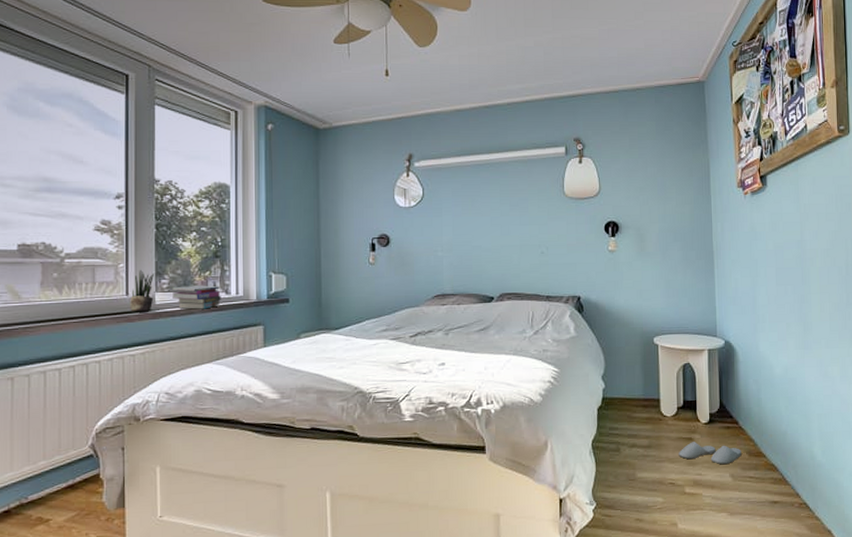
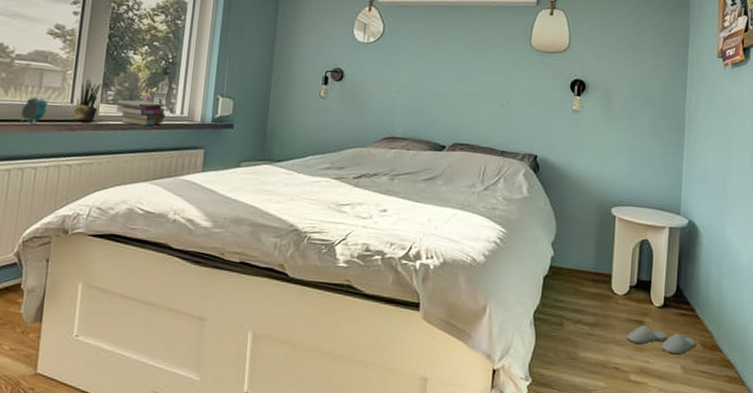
alarm clock: none [77,290,103,320] -> present [20,94,48,125]

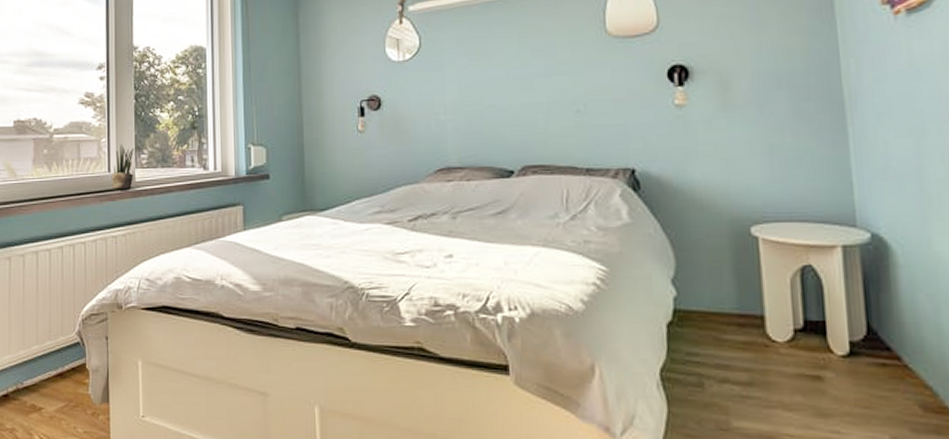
alarm clock: present [20,94,48,125] -> none [65,167,87,198]
books: present [116,99,165,126] -> none [151,160,199,187]
slippers: present [626,325,696,355] -> none [799,382,910,422]

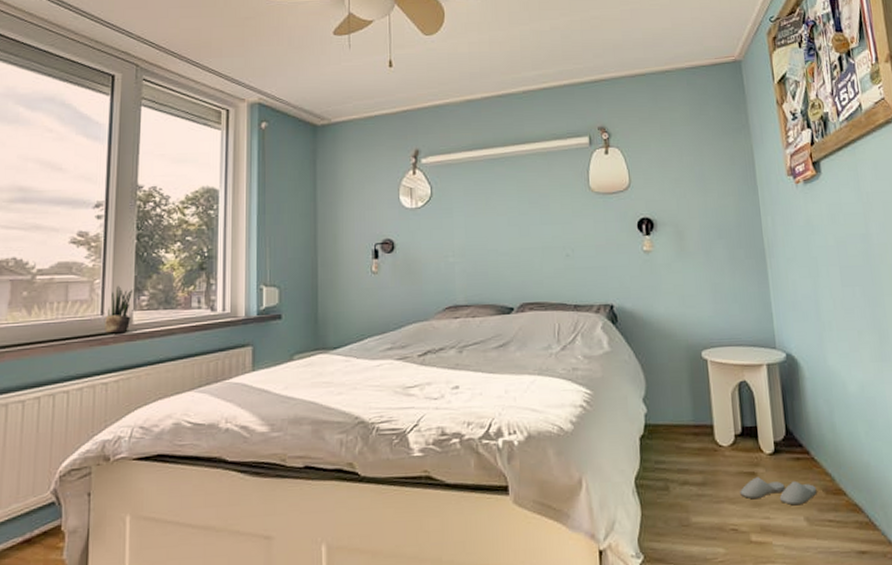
slippers: none [799,382,910,422] -> present [740,477,817,506]

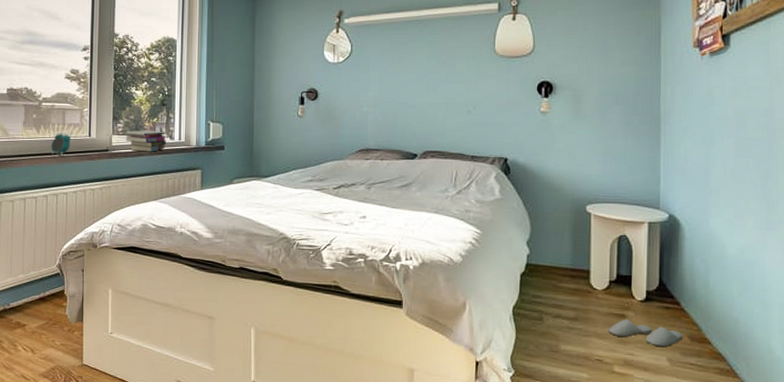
alarm clock: none [47,310,76,344] -> present [51,131,71,156]
potted plant: present [104,286,132,334] -> none [92,115,111,152]
books: none [152,301,206,330] -> present [126,130,166,152]

